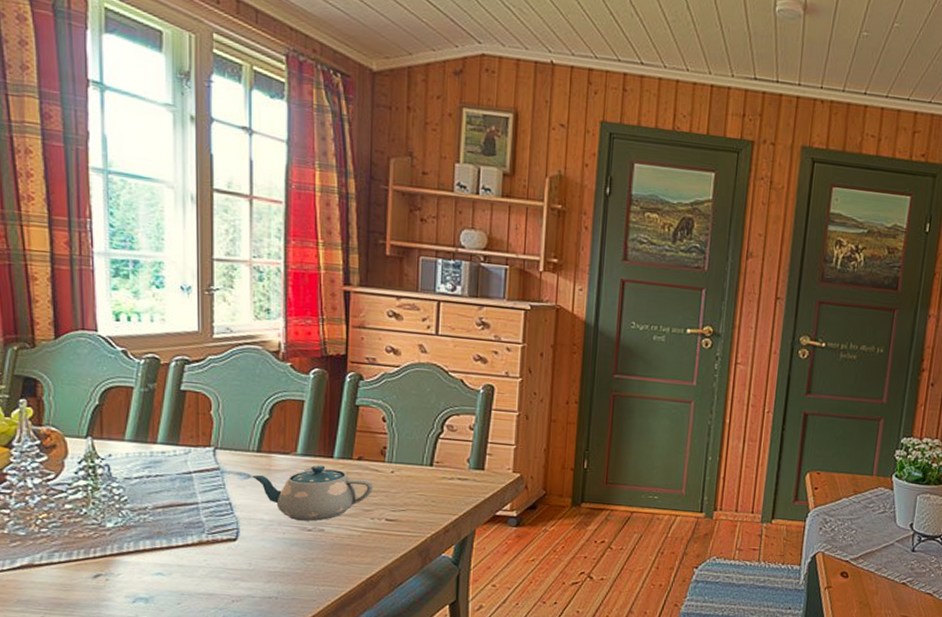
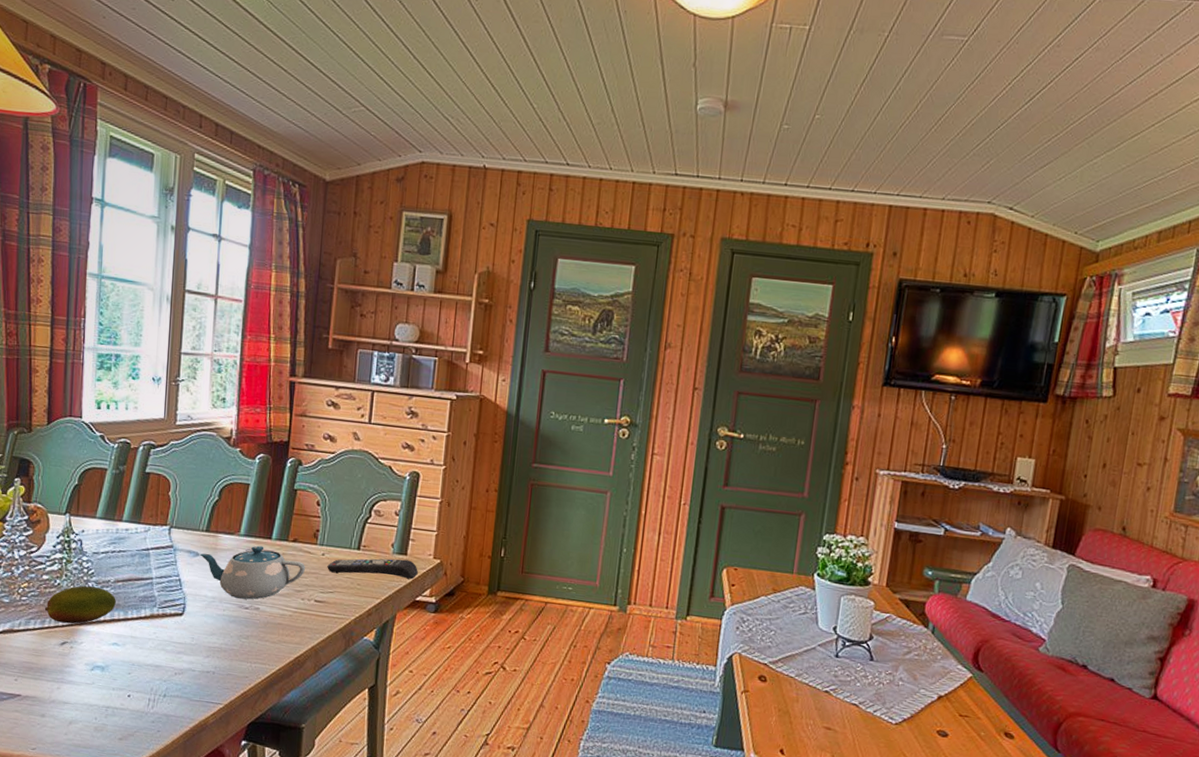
fruit: none [70,514,157,555] -> present [44,585,116,624]
remote control: none [397,474,498,494] -> present [327,558,419,580]

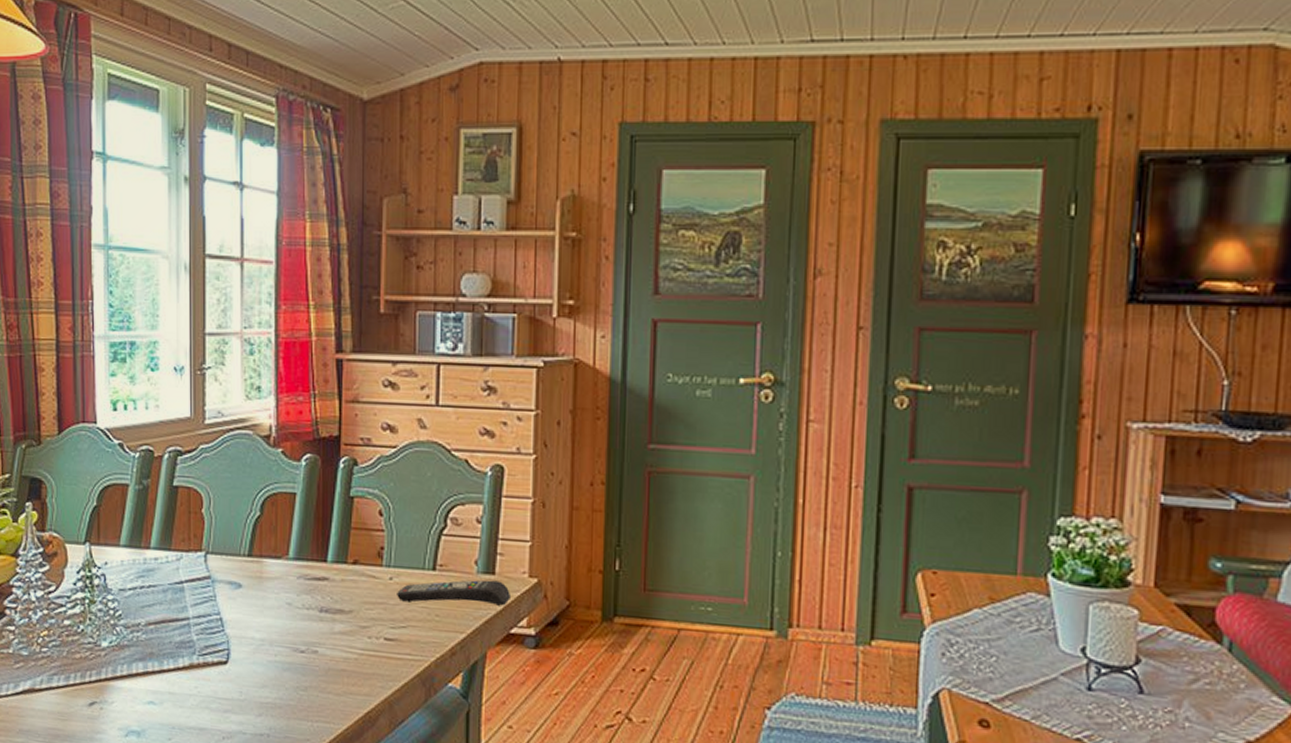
fruit: present [44,585,116,624] -> none [68,631,149,680]
teapot: present [199,545,306,600] -> none [242,571,371,641]

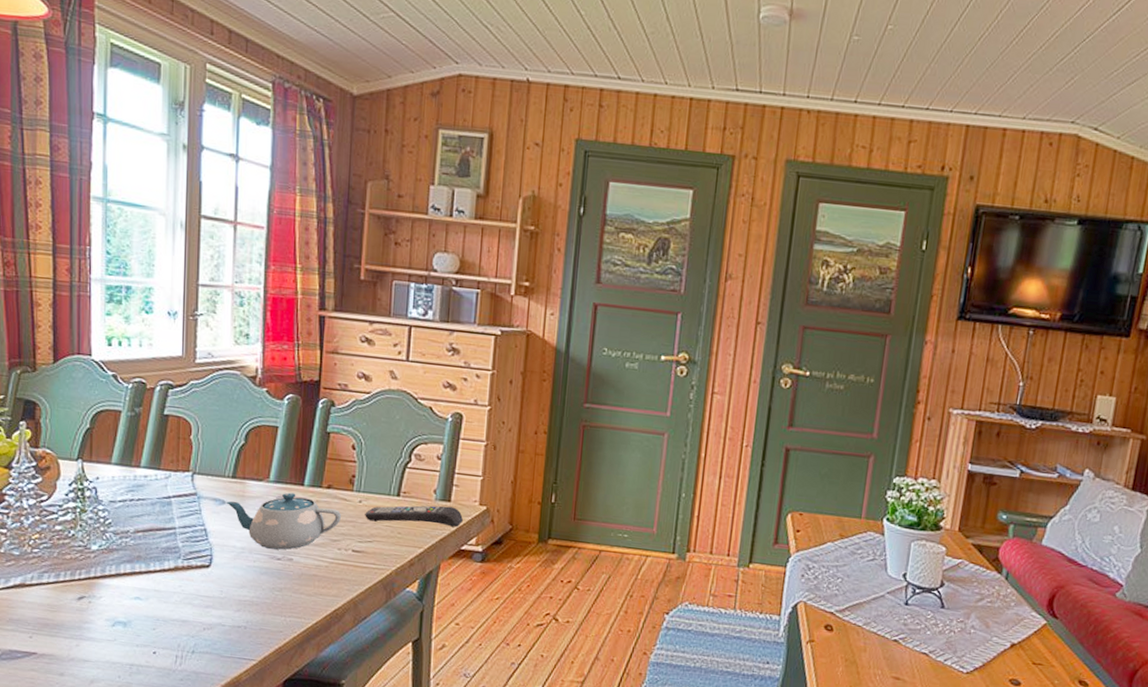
teapot: none [242,571,371,641] -> present [226,492,342,550]

